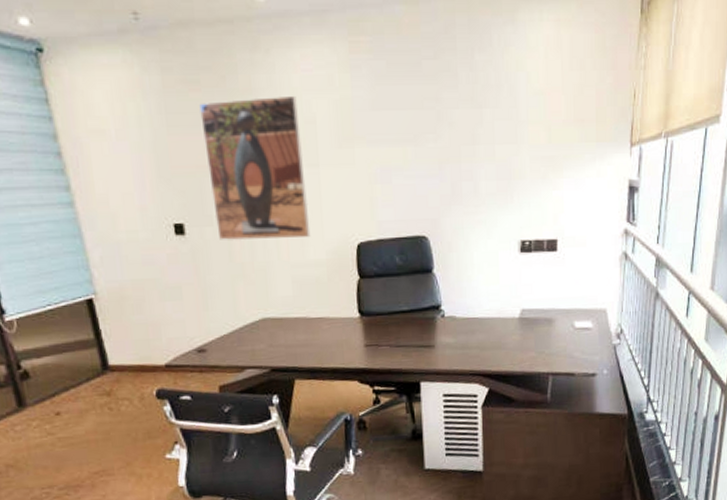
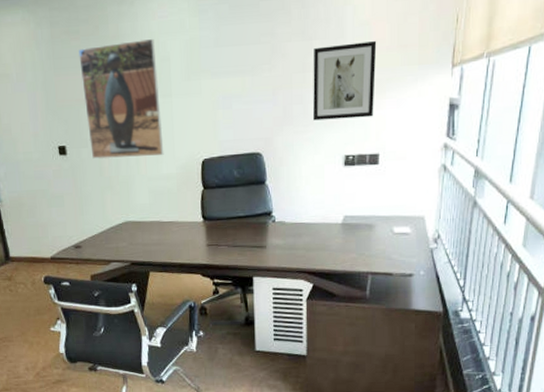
wall art: none [483,114,553,200] -> present [313,41,377,121]

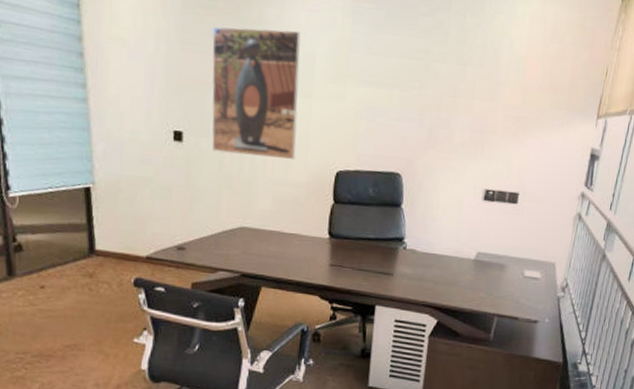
wall art: present [313,41,377,121] -> none [458,74,530,155]

